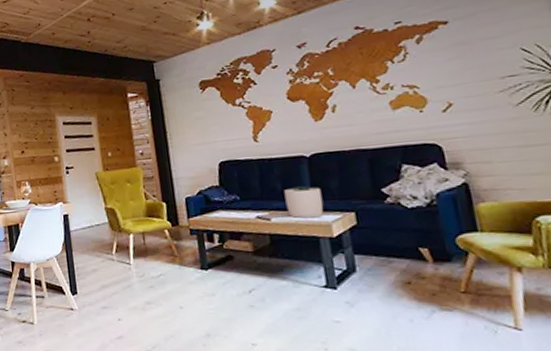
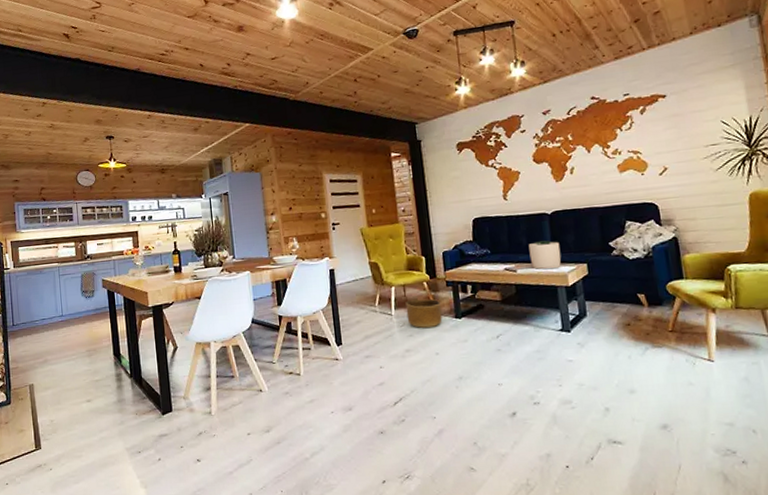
basket: none [145,248,187,280] -> present [405,299,443,329]

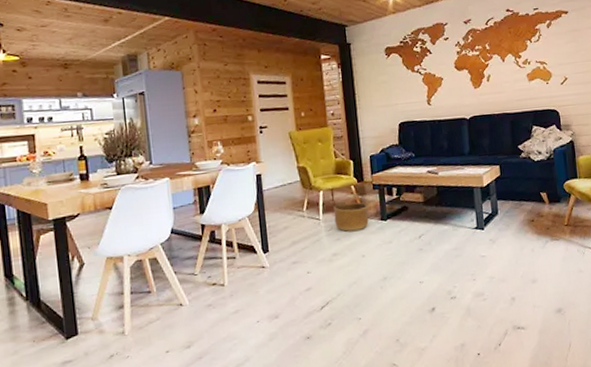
planter: present [528,240,562,270] -> none [449,144,478,172]

